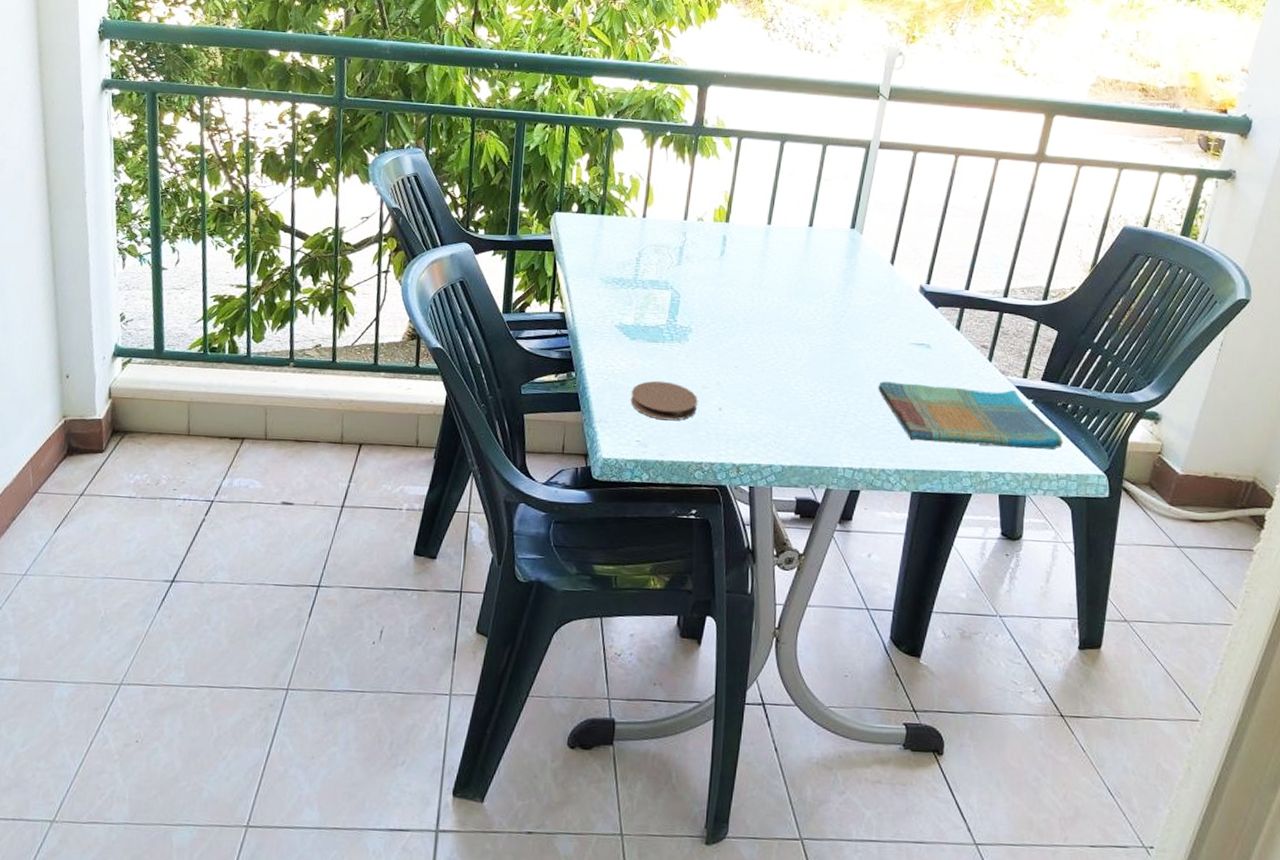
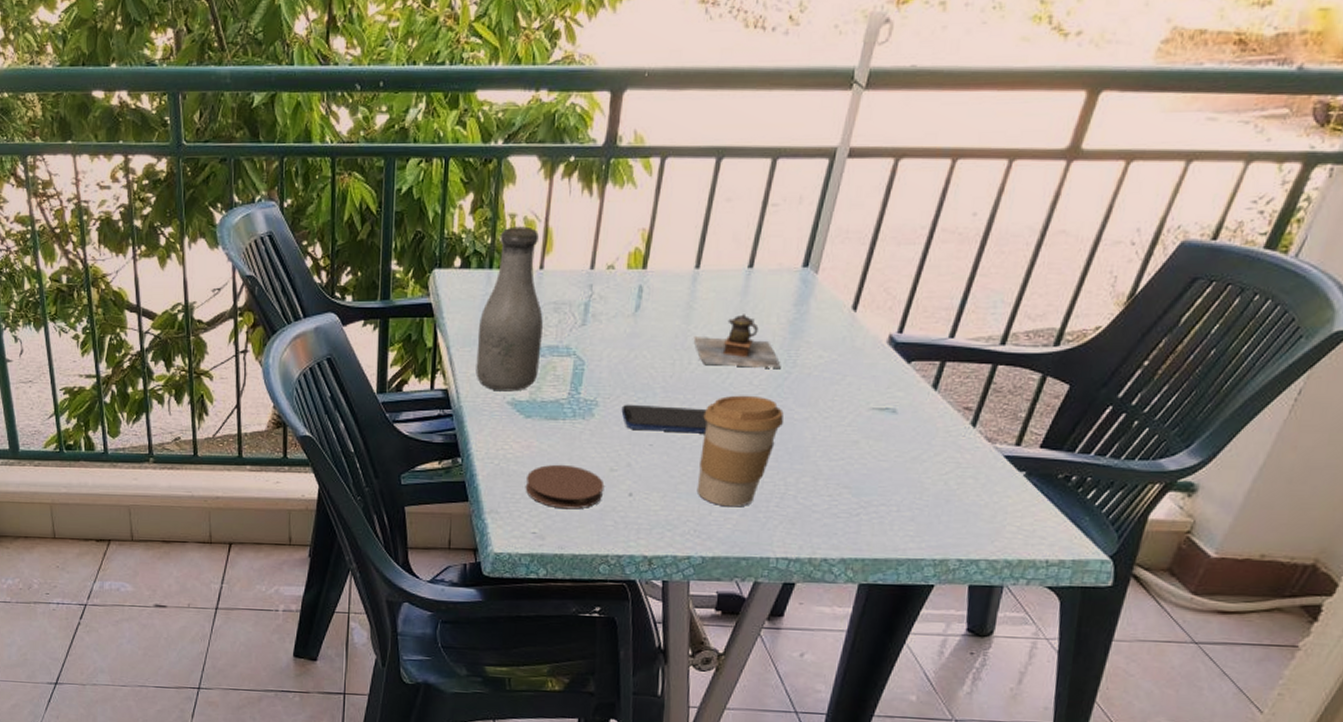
bottle: none [589,182,646,317] -> present [476,226,543,392]
smartphone: none [711,331,782,359] -> present [621,404,708,434]
teapot: none [768,263,838,307] -> present [693,314,781,368]
coffee cup: none [775,328,843,423] -> present [696,395,784,507]
dish towel: present [878,381,1063,450] -> none [825,456,1060,532]

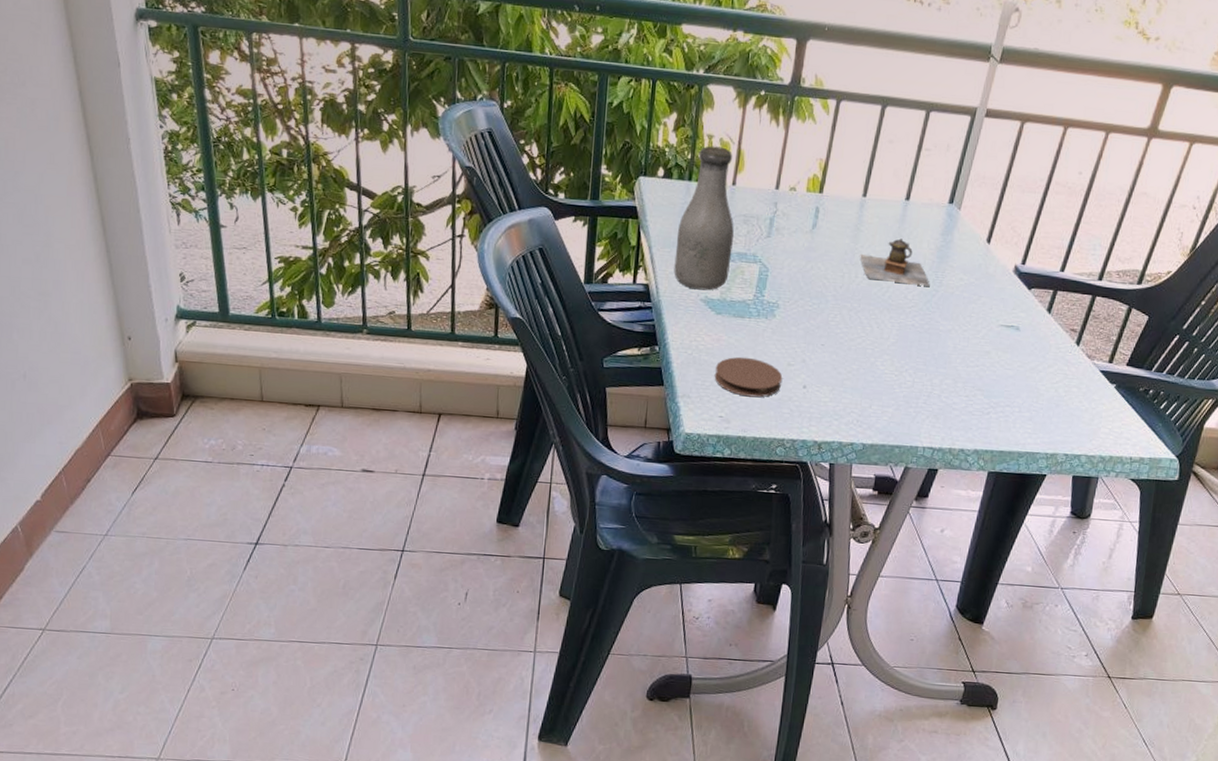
smartphone: present [621,404,708,434] -> none [798,308,870,338]
coffee cup: present [696,395,784,507] -> none [859,306,932,402]

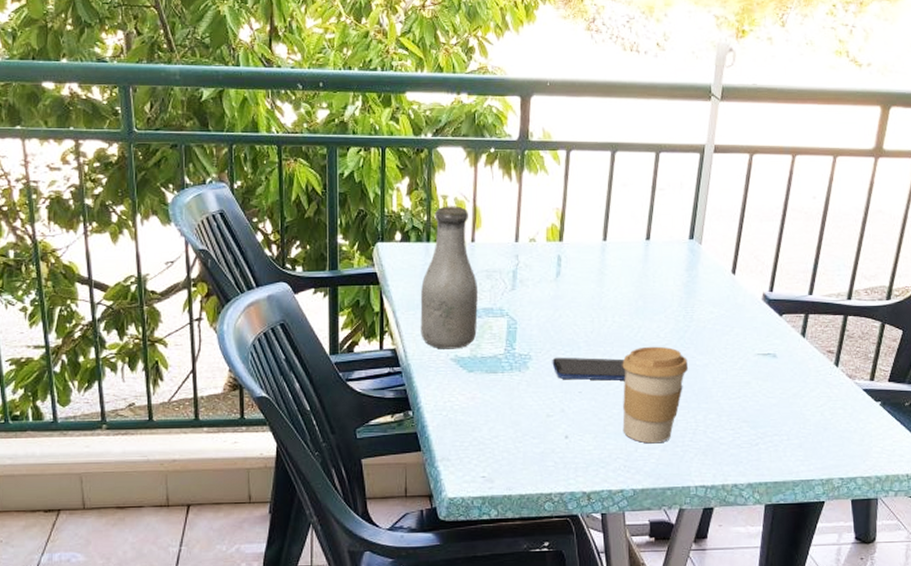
coaster: present [714,356,783,398] -> none [472,413,543,453]
smartphone: none [798,308,870,338] -> present [552,357,626,381]
coffee cup: none [859,306,932,402] -> present [622,346,689,444]
teapot: present [860,238,930,286] -> none [607,278,681,323]

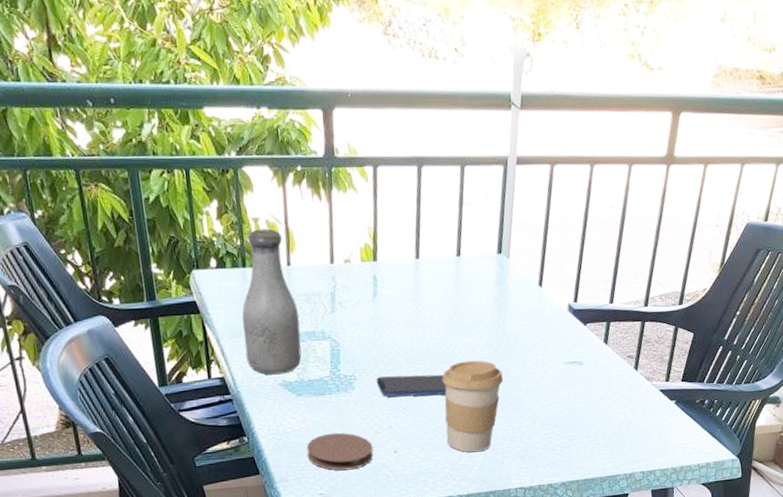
coaster: none [472,413,543,453] -> present [307,432,373,471]

